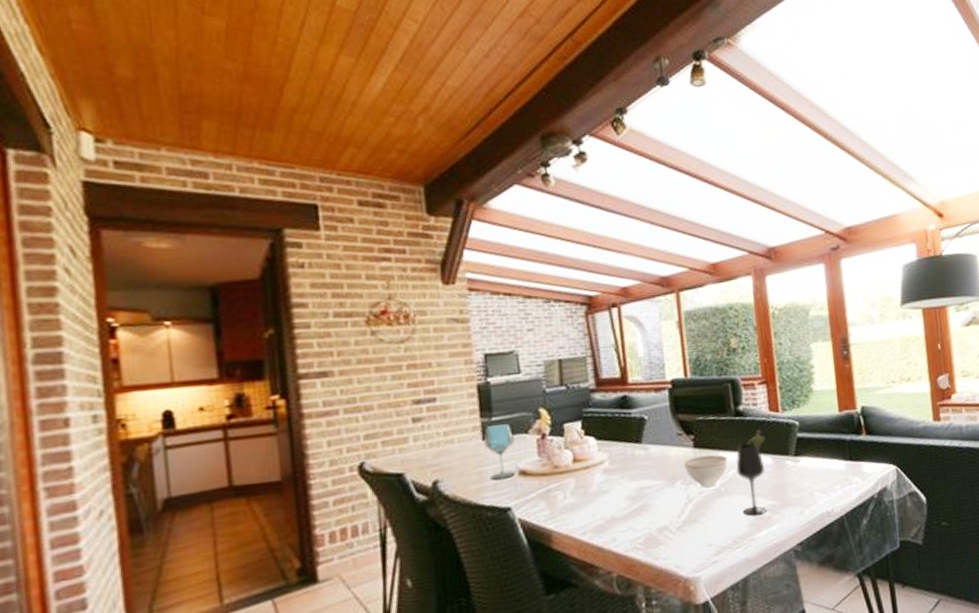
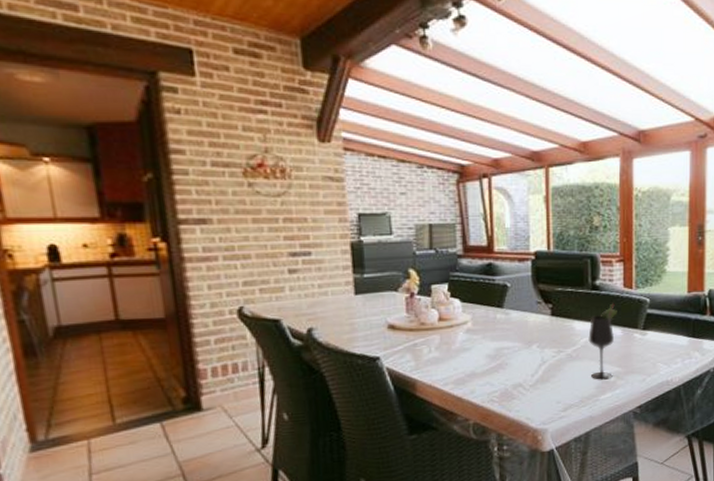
wine glass: present [483,423,515,480] -> none [355,280,385,331]
bowl: present [683,454,728,489] -> none [540,323,582,353]

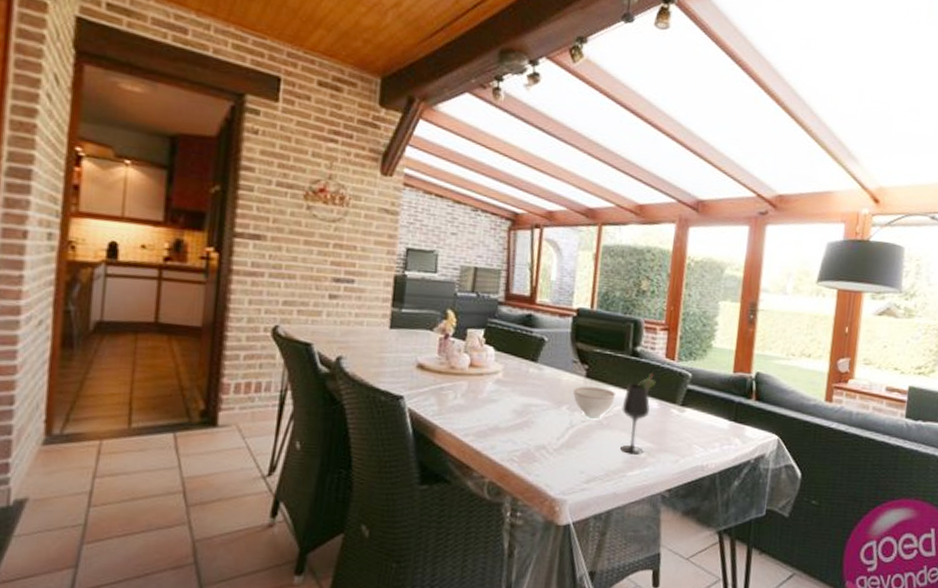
bowl: none [540,323,582,353] -> present [572,385,617,419]

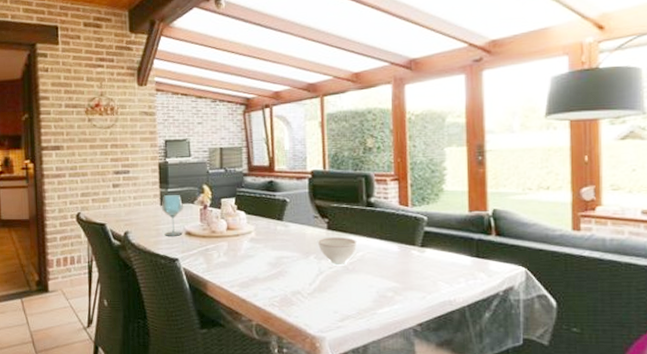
wine glass: none [390,315,420,369] -> present [161,194,184,236]
wine glass: present [620,373,656,455] -> none [364,219,393,294]

